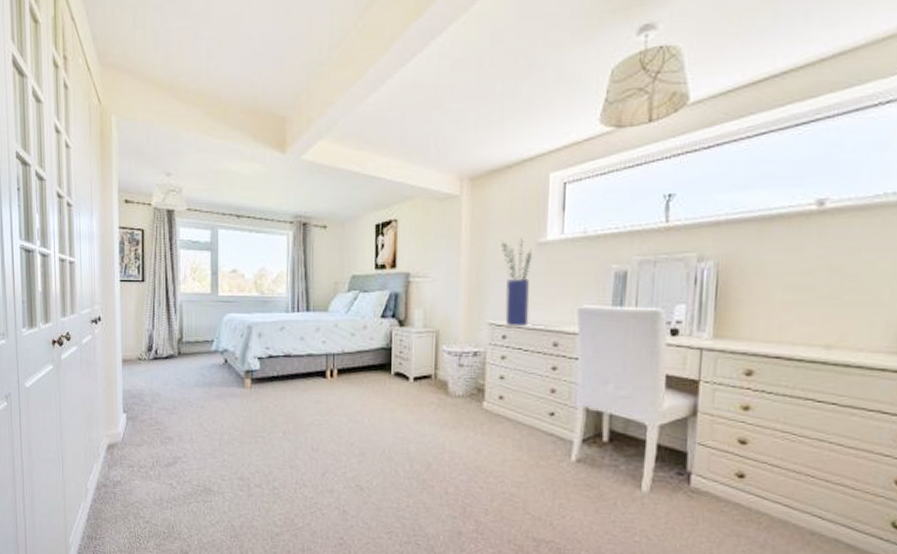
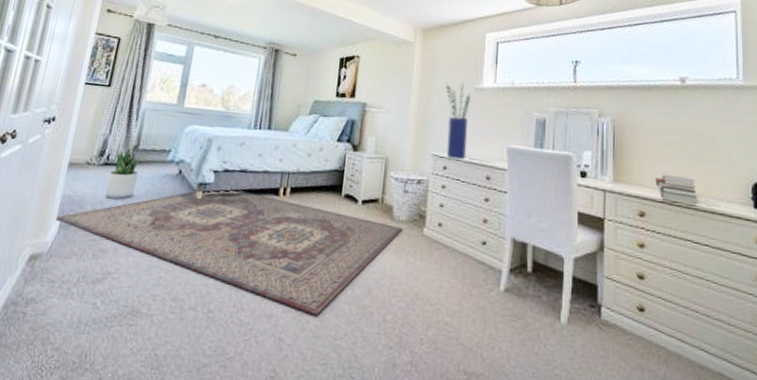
rug: none [122,373,460,492] -> present [55,188,403,318]
planter: none [160,341,188,391] -> present [105,147,143,200]
books: none [769,323,831,360] -> present [654,173,701,207]

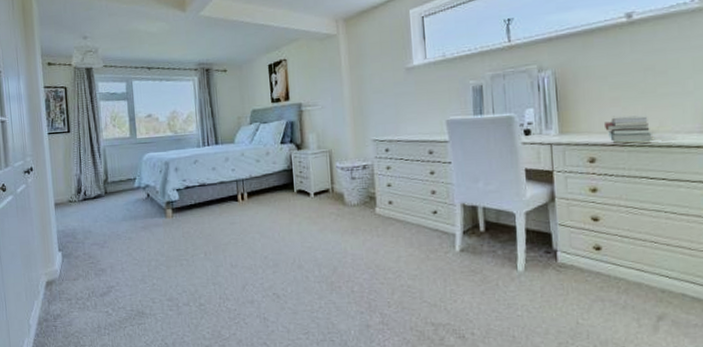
rug: present [55,188,403,318] -> none [57,201,356,297]
planter: present [105,147,143,200] -> none [89,182,115,228]
vase: present [445,83,471,160] -> none [375,65,406,141]

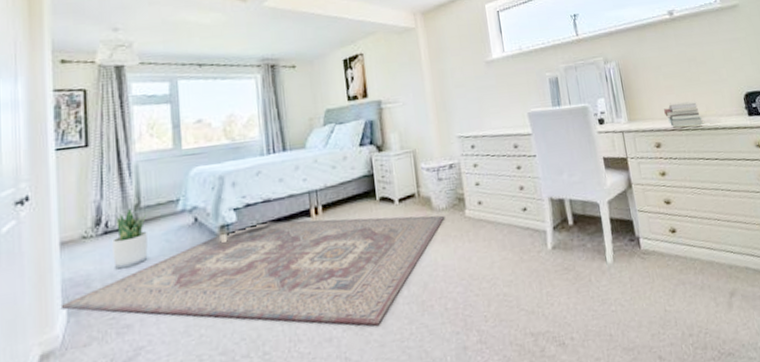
rug: none [57,201,356,297] -> present [60,215,445,327]
planter: none [89,182,115,228] -> present [112,208,148,270]

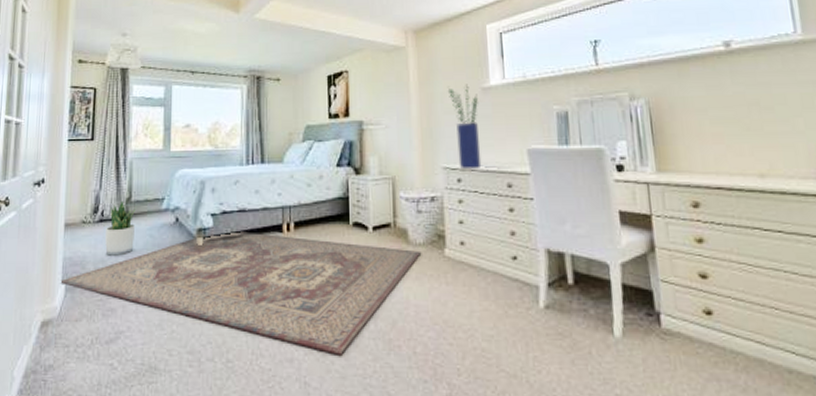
vase: none [456,59,491,137] -> present [447,84,482,170]
books: present [663,100,705,128] -> none [706,154,766,189]

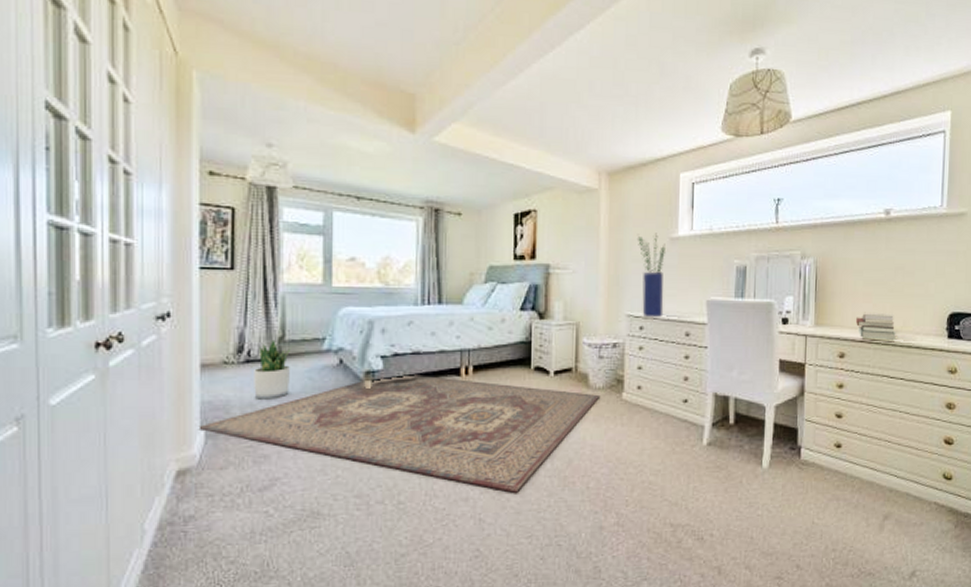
books: none [706,154,766,189] -> present [855,312,898,343]

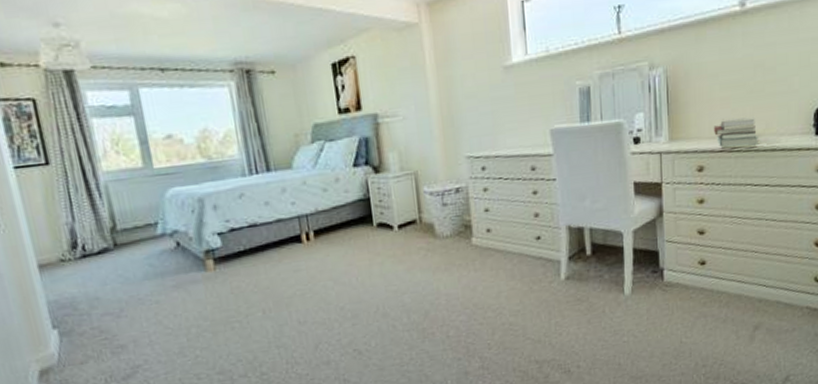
rug: present [198,373,601,494] -> none [50,243,450,352]
planter: present [254,339,291,400] -> none [92,231,132,293]
vase: present [637,233,665,318] -> none [467,63,506,157]

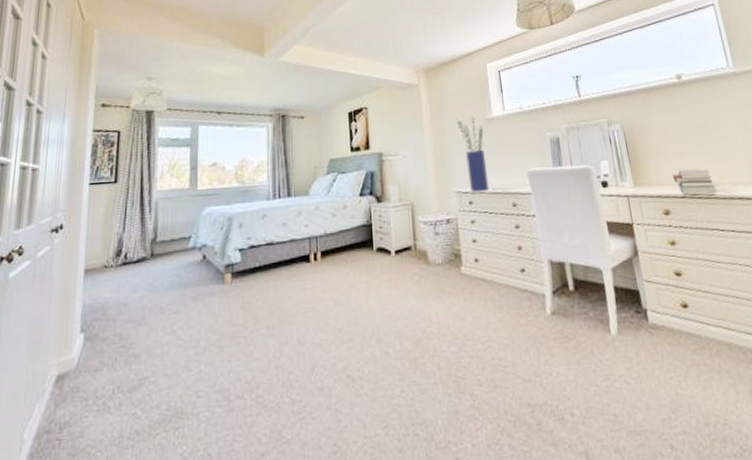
vase: none [467,63,506,157] -> present [456,116,490,193]

